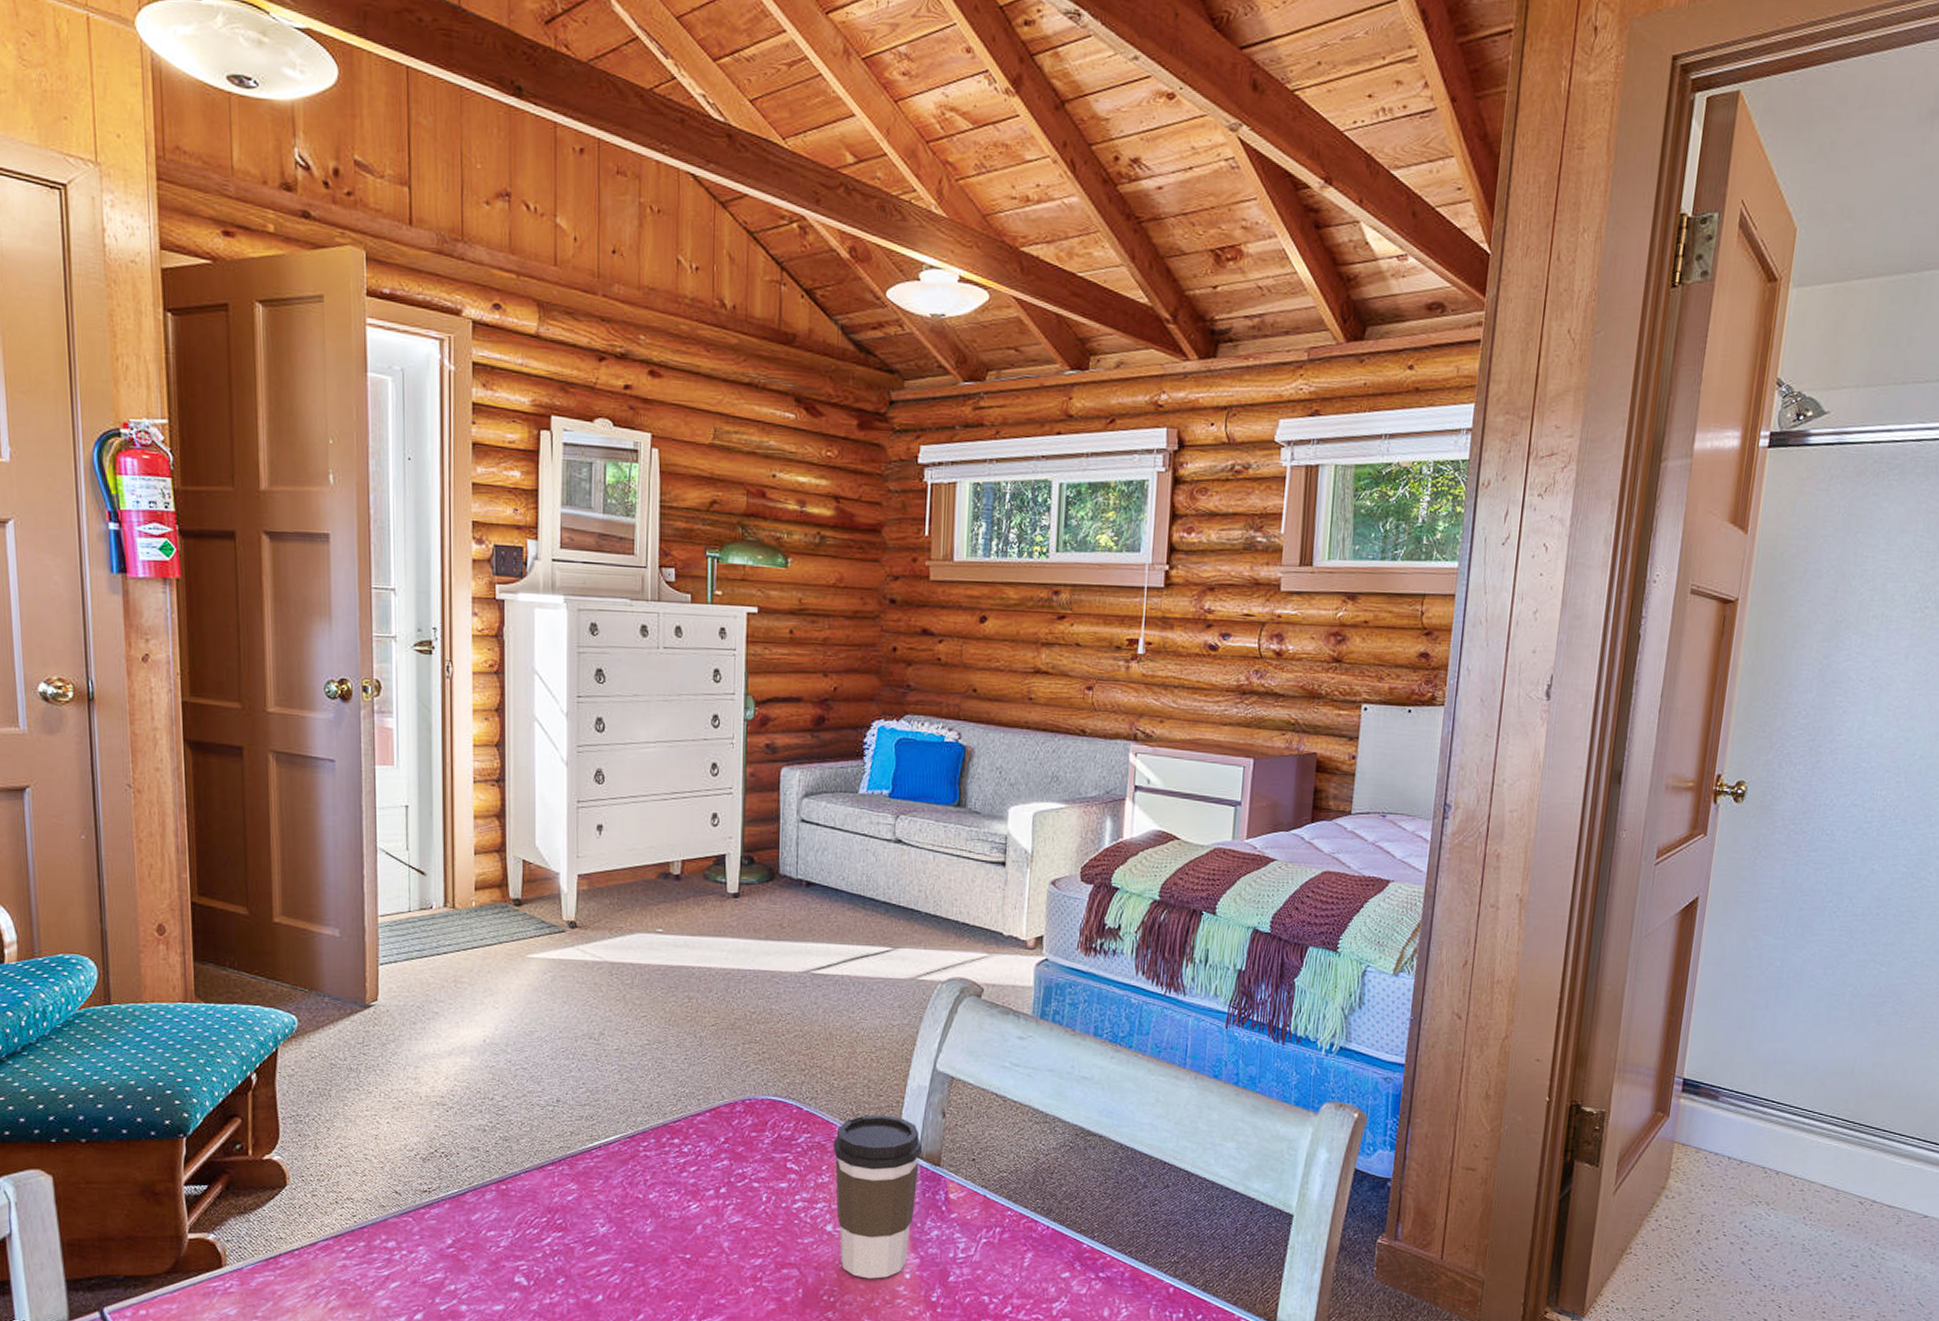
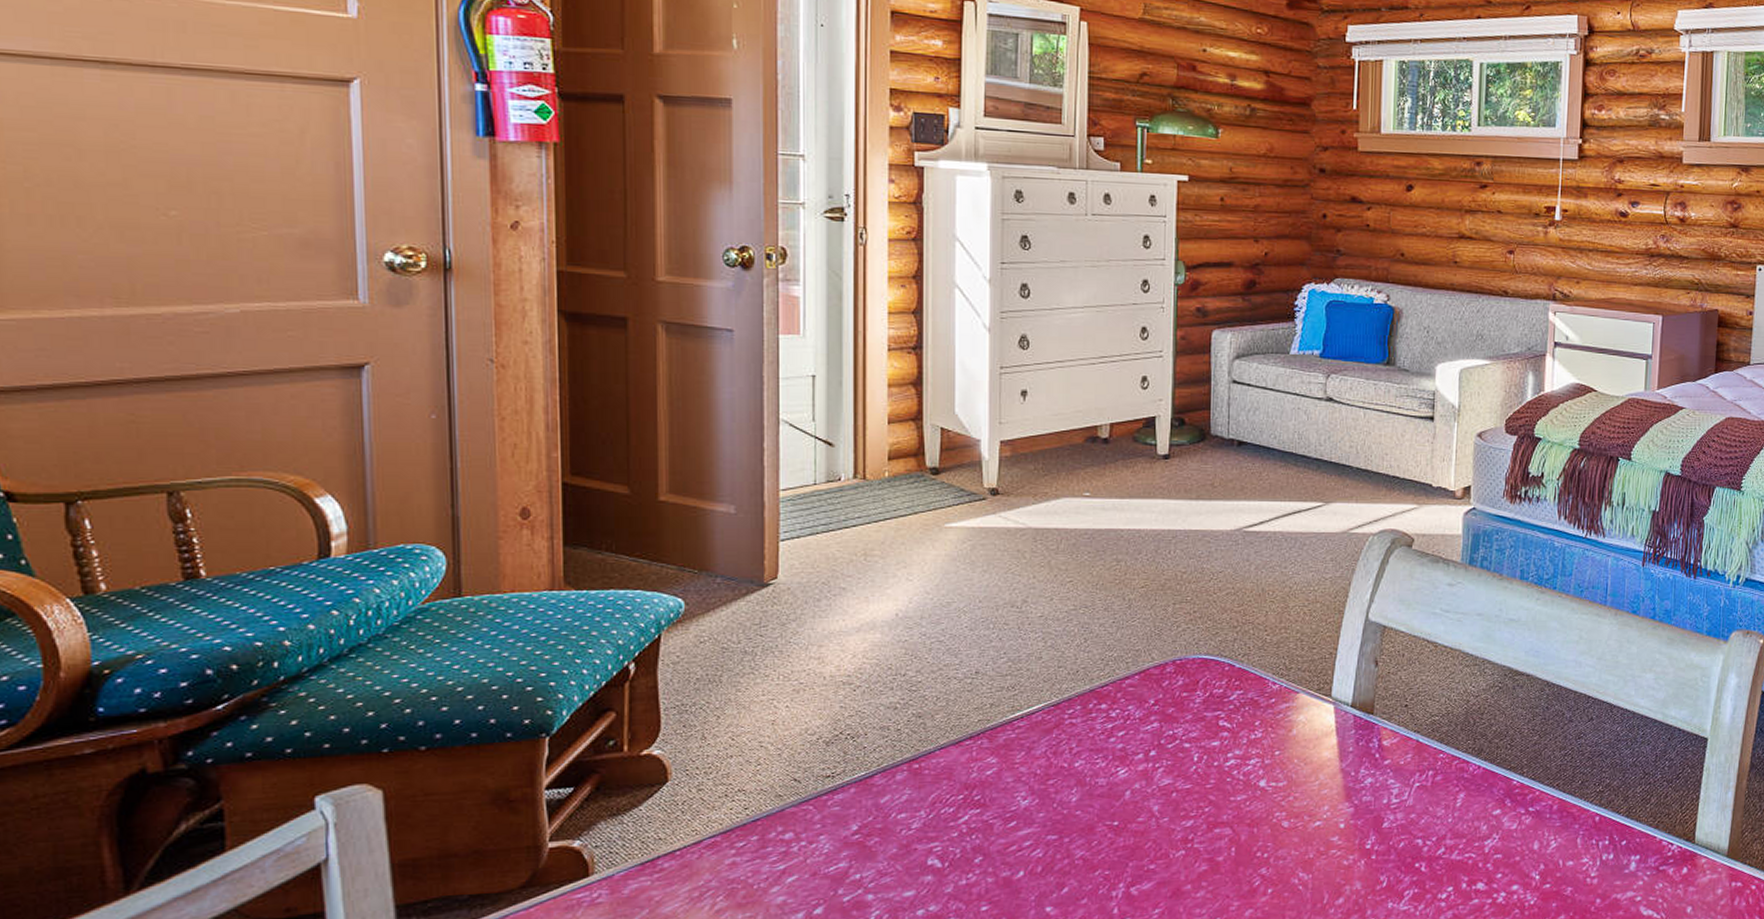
coffee cup: present [833,1114,923,1279] -> none [1266,667,1356,832]

